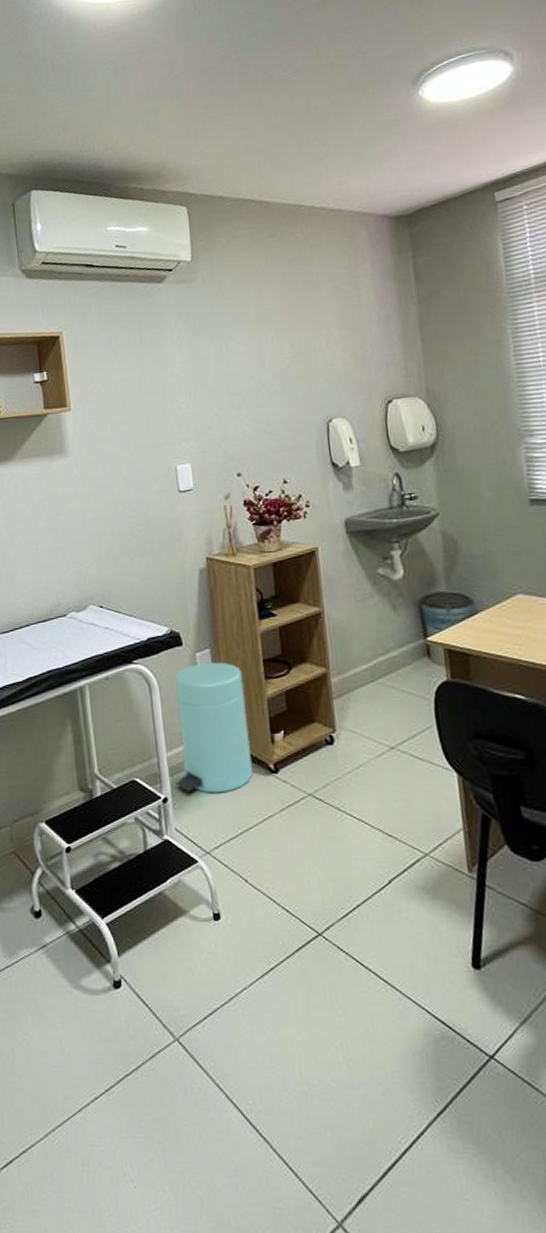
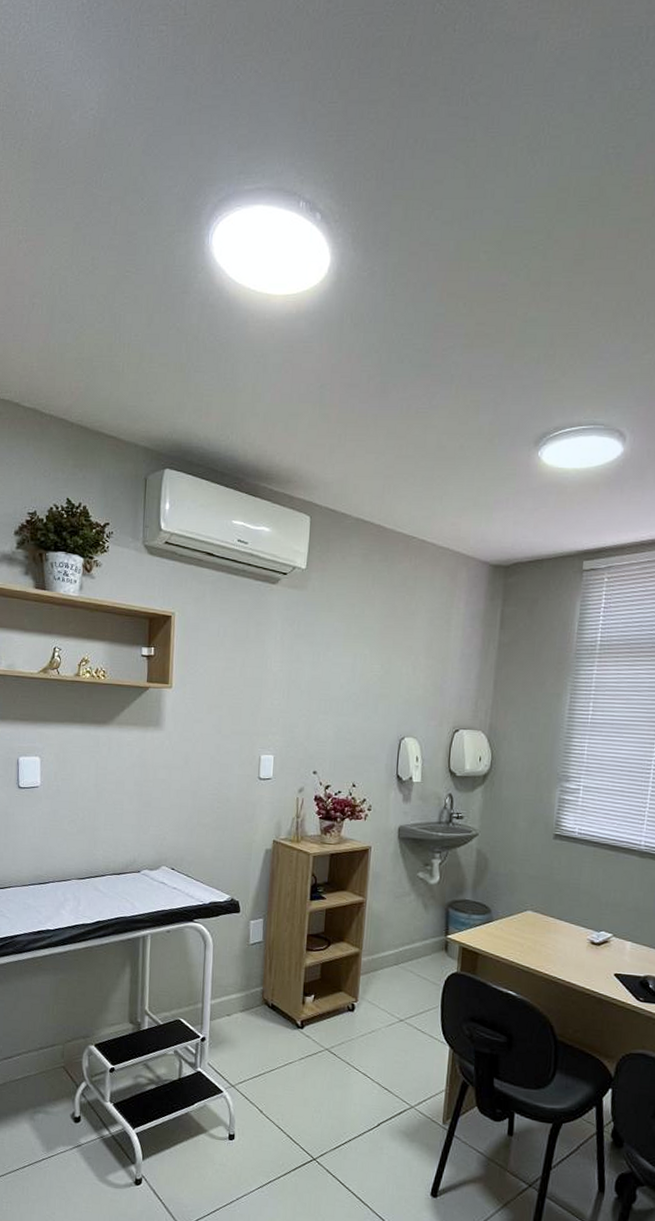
trash can: present [175,662,253,793] -> none [214,929,287,1039]

